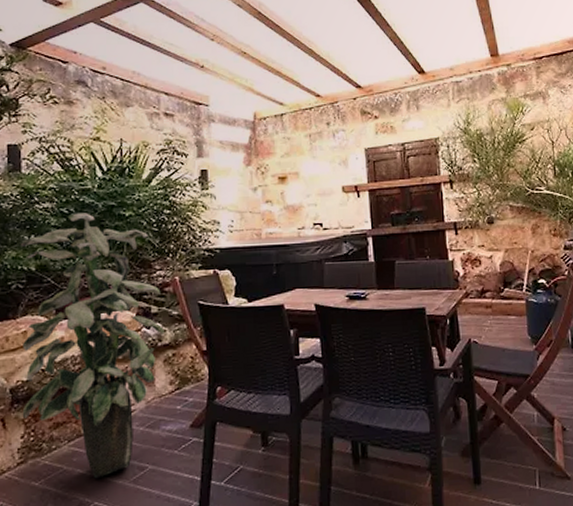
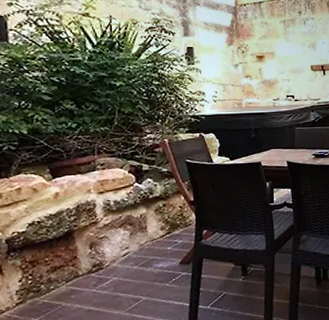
indoor plant: present [21,213,165,479] -> none [11,82,155,311]

